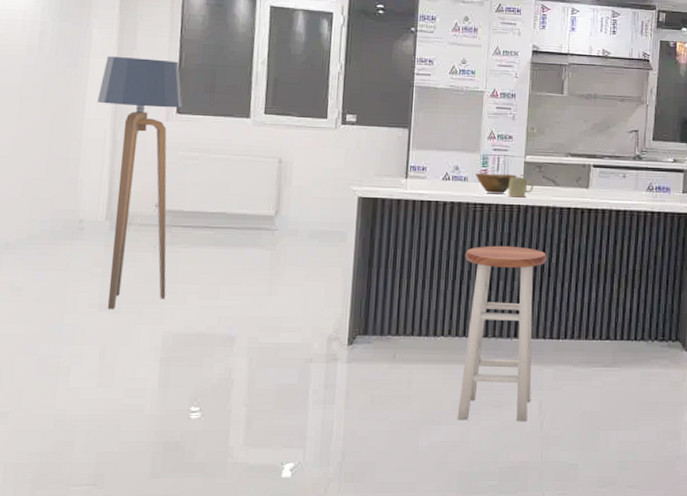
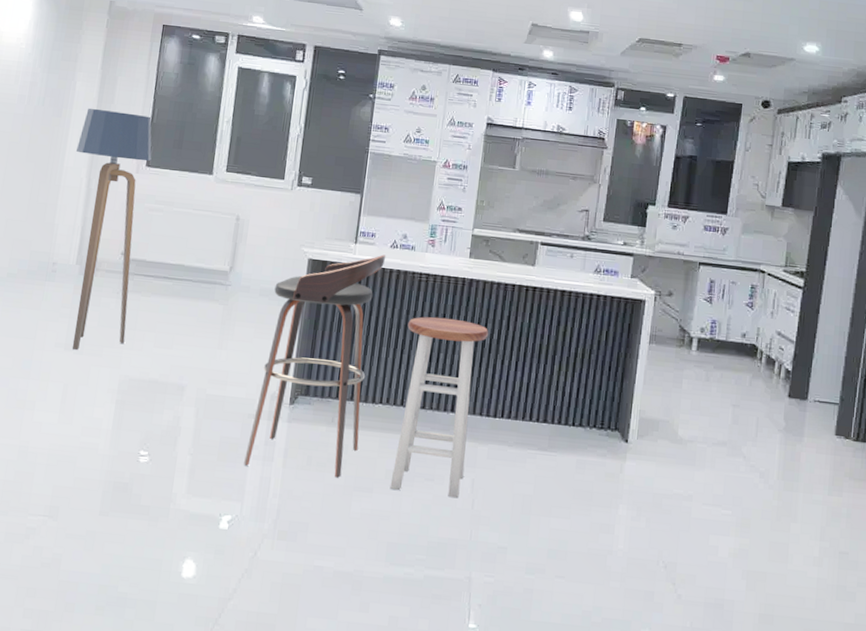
bar stool: none [304,187,439,414] -> present [244,254,386,478]
bowl: present [476,173,517,194] -> none [423,243,464,266]
mug: present [508,177,534,198] -> none [453,249,480,271]

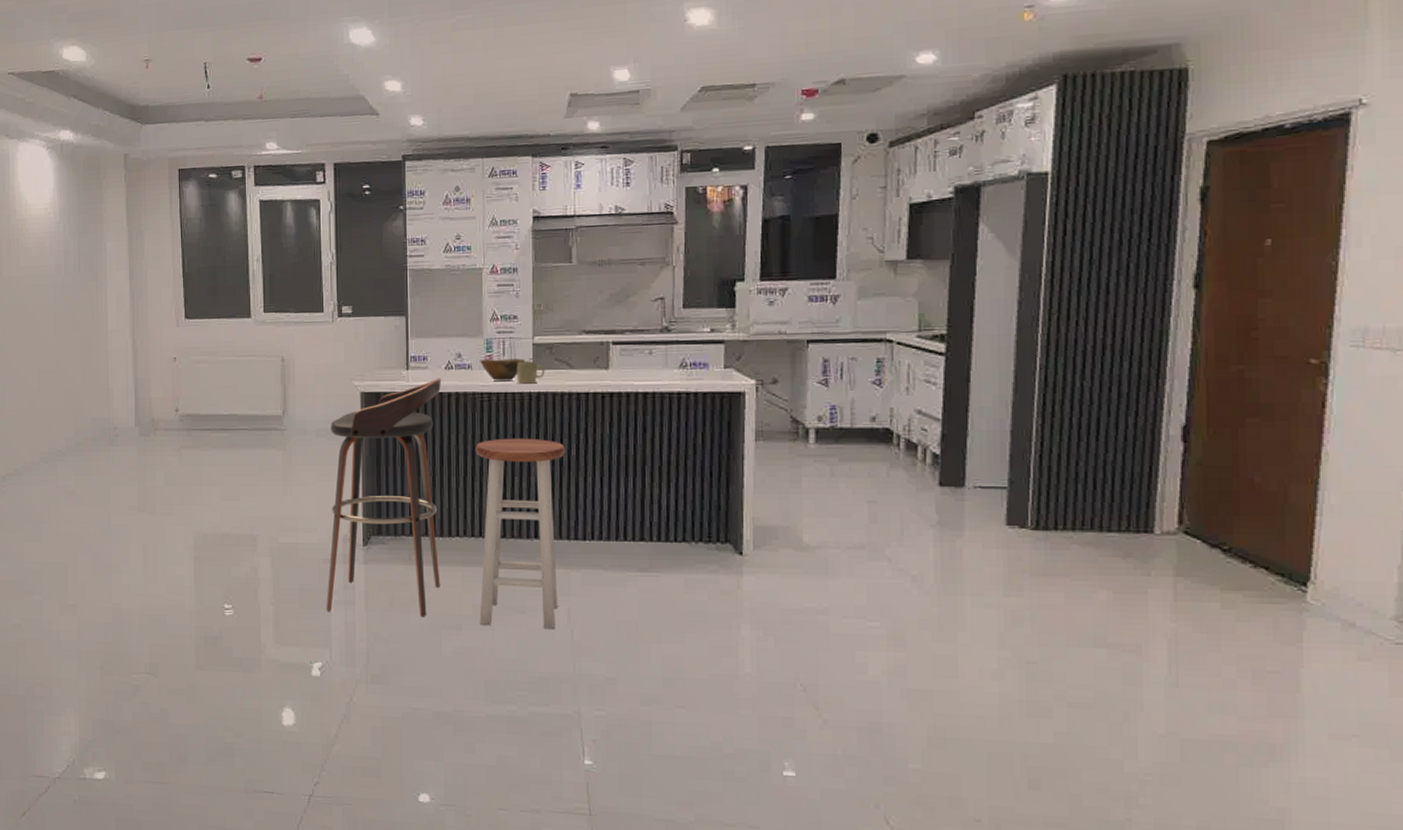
floor lamp: present [72,108,152,350] -> none [117,266,192,510]
bowl: none [423,243,464,266] -> present [480,358,526,382]
mug: none [453,249,480,271] -> present [516,361,545,384]

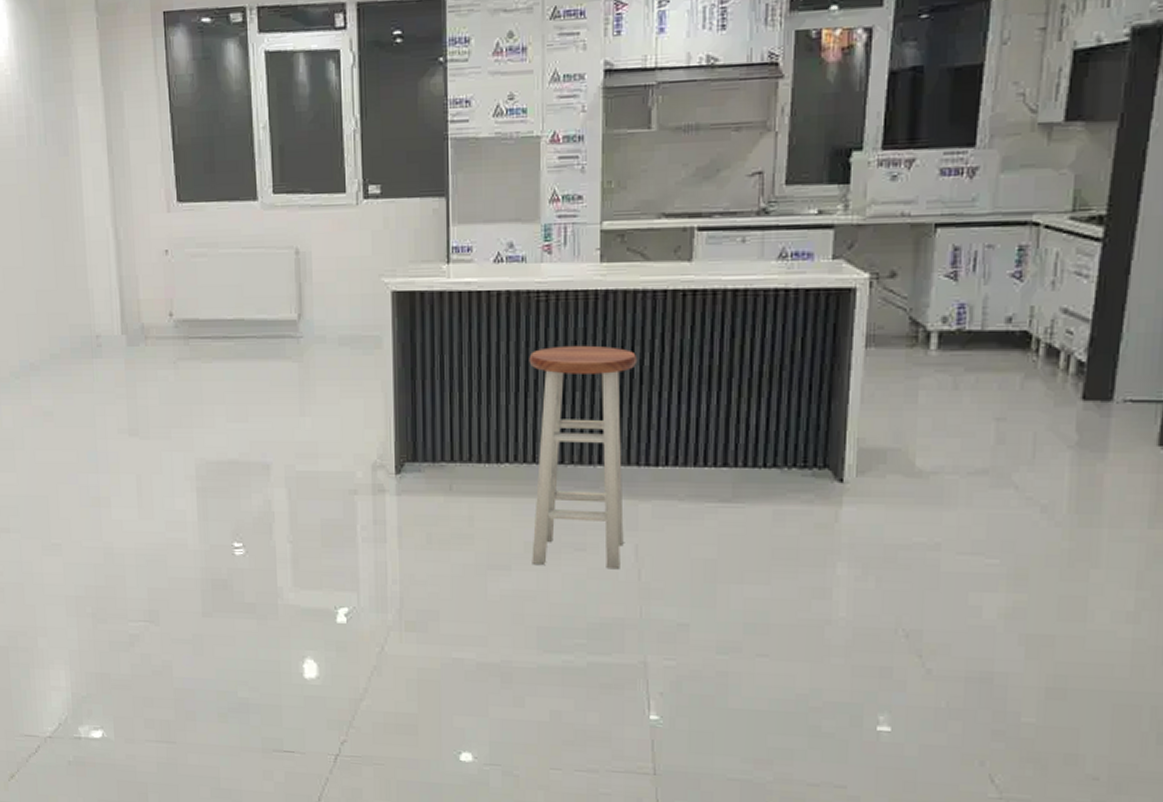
bar stool: present [326,378,442,617] -> none [352,273,490,556]
bowl: present [480,358,526,382] -> none [536,248,592,277]
mug: present [516,361,545,384] -> none [580,251,615,280]

